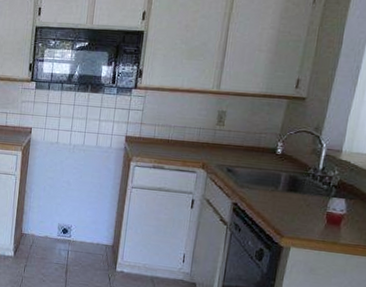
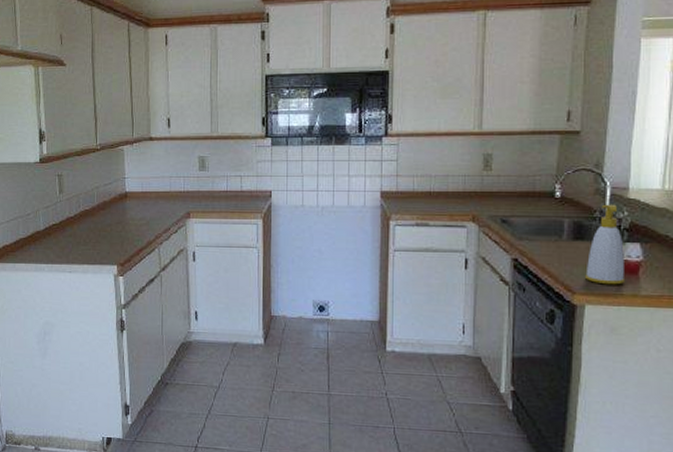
soap bottle: none [294,163,331,233] -> present [585,204,626,285]

